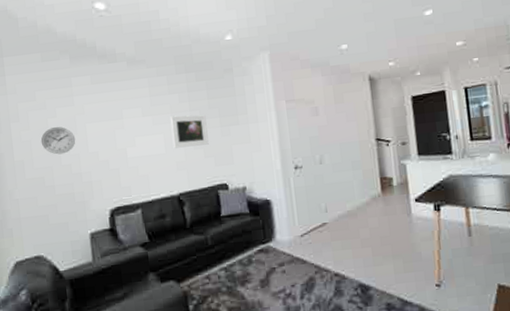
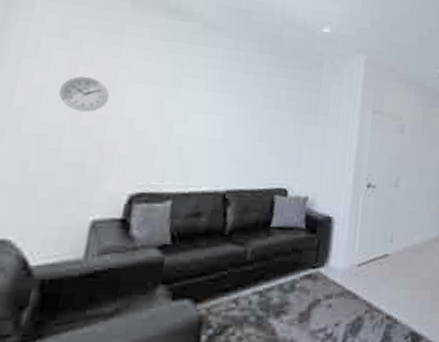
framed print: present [170,115,209,148] -> none [233,98,281,140]

